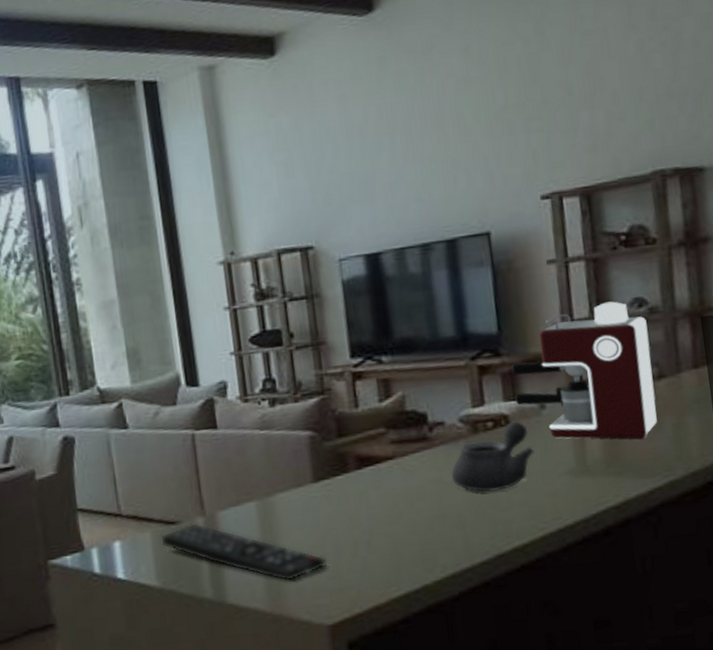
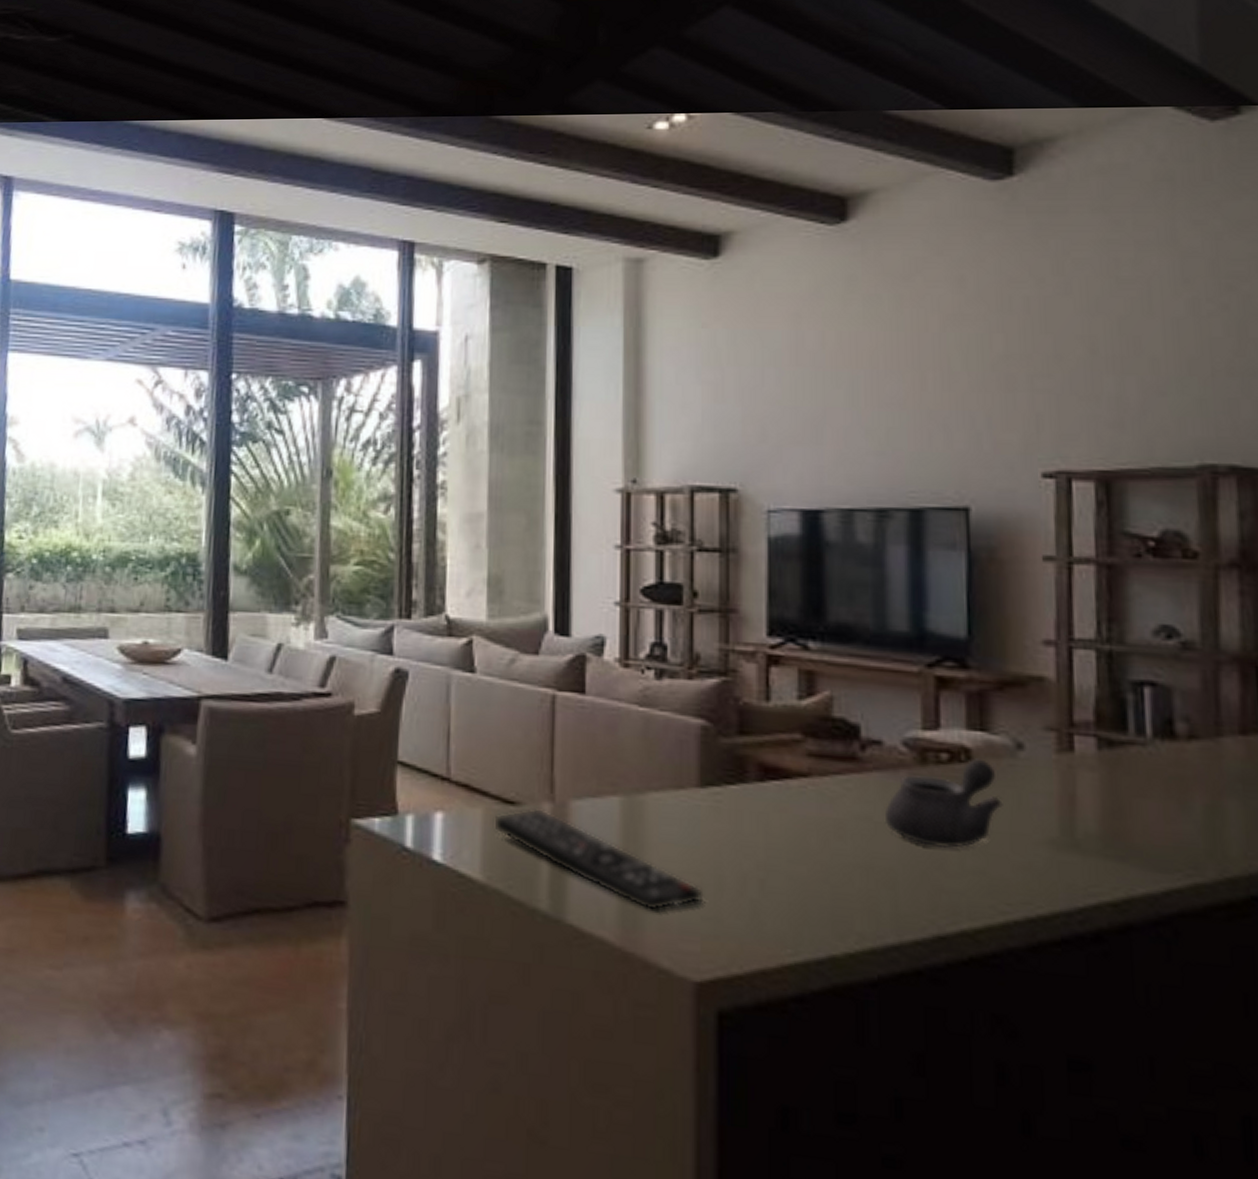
coffee maker: present [511,301,658,440] -> none [981,623,1184,817]

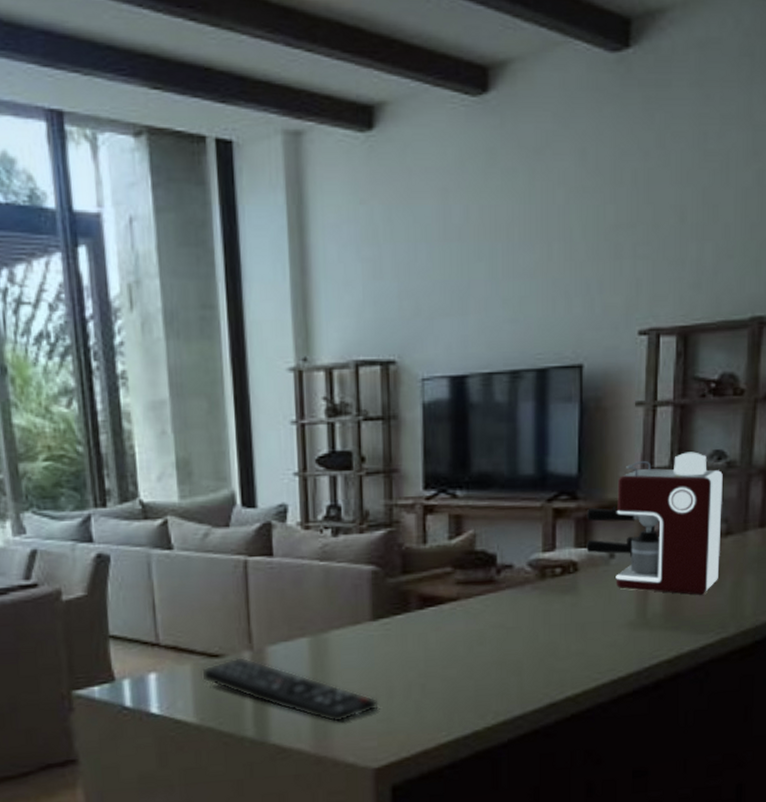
teapot: present [884,758,1003,848] -> none [514,569,598,640]
coffee maker: none [981,623,1184,817] -> present [586,452,724,595]

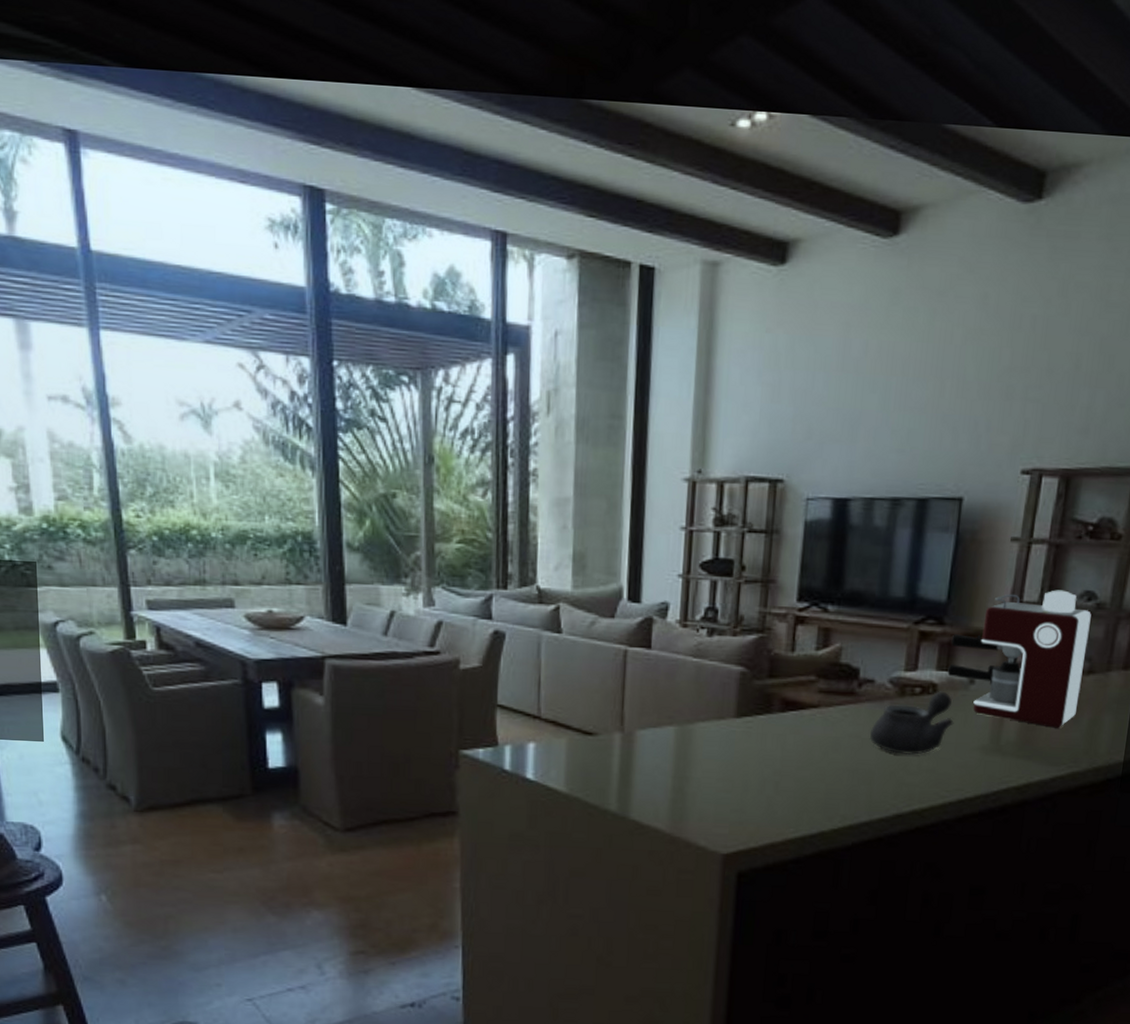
remote control: present [201,656,379,723] -> none [574,736,734,808]
teapot: none [514,569,598,640] -> present [869,691,954,755]

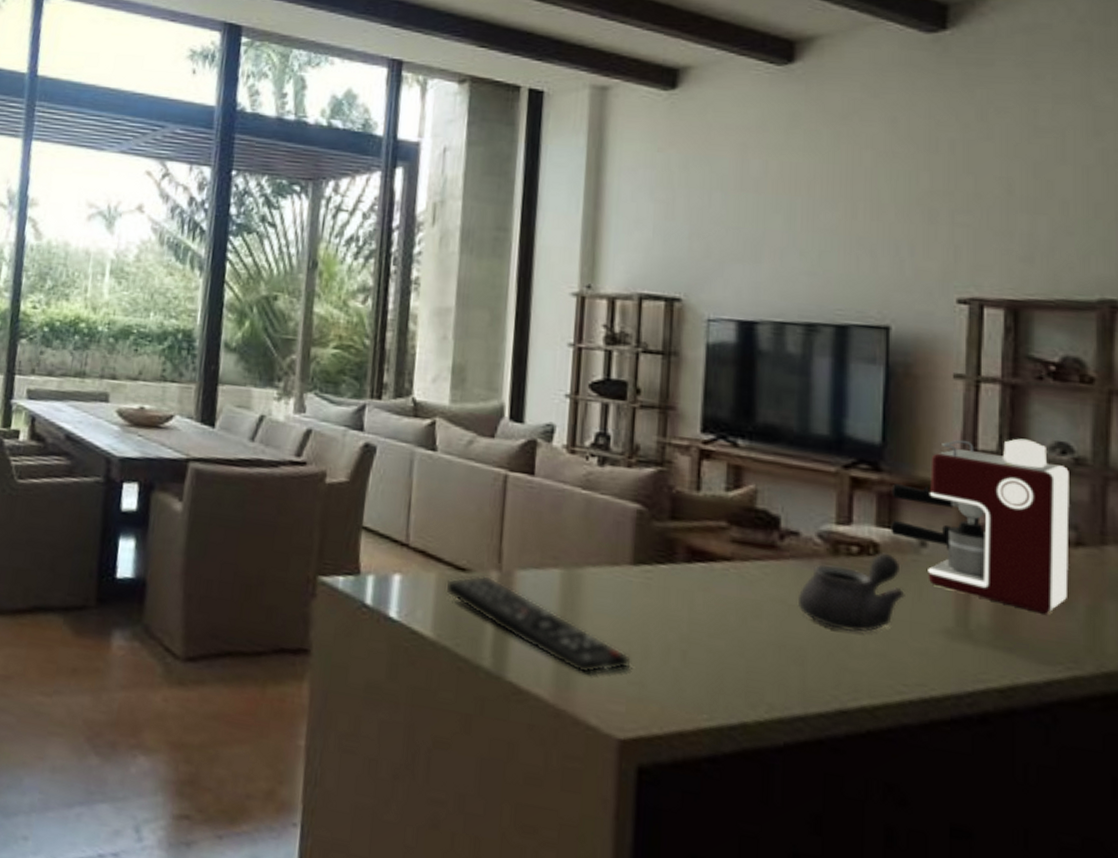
remote control: none [574,736,734,808] -> present [444,575,631,675]

